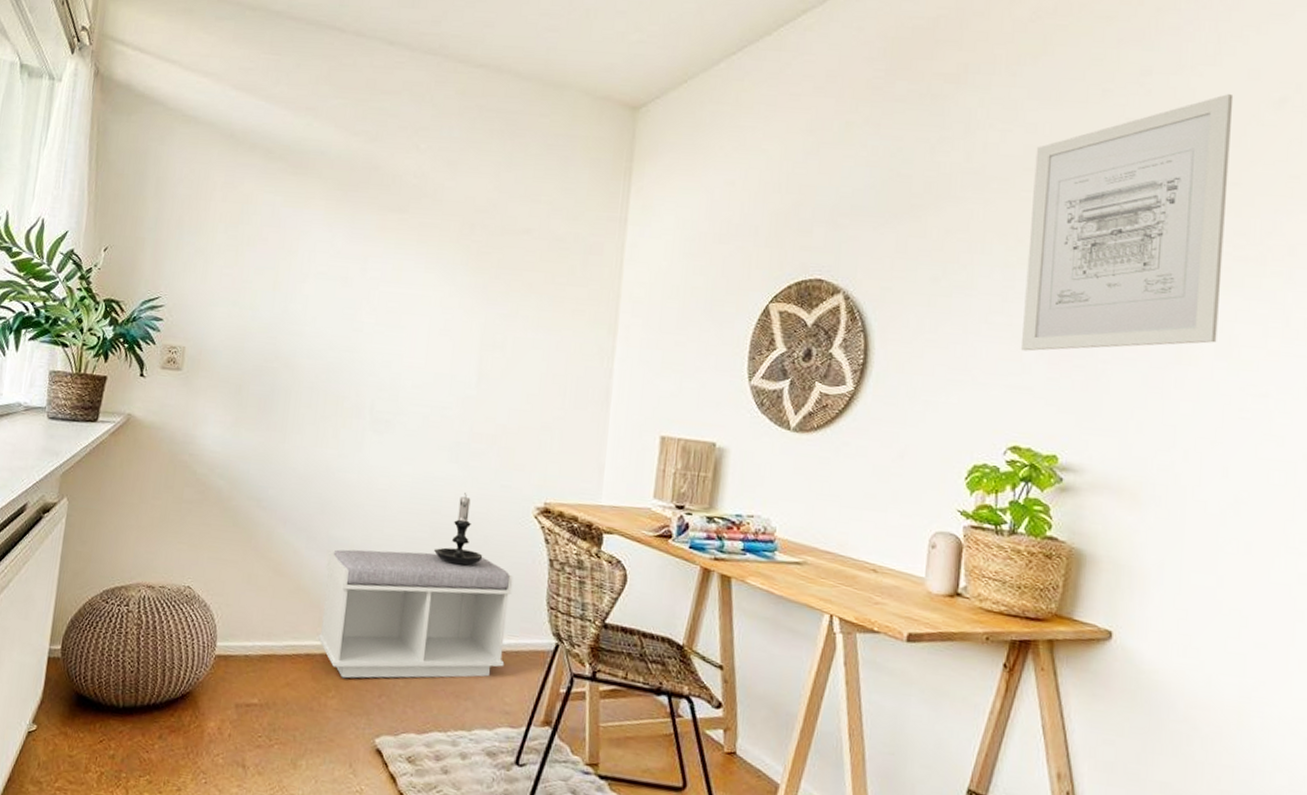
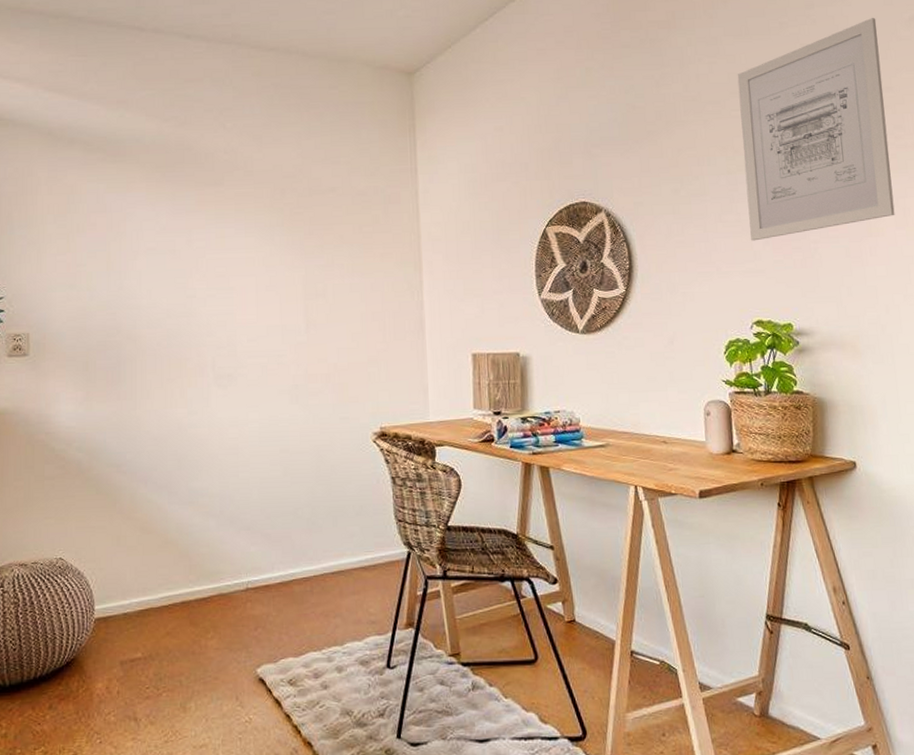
bench: present [317,549,514,679] -> none [190,485,365,618]
candle holder: present [434,493,483,566] -> none [288,430,332,496]

